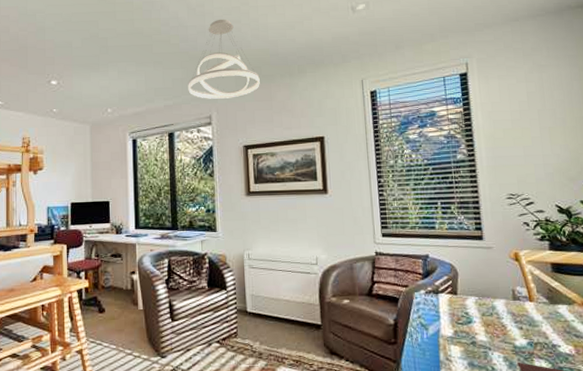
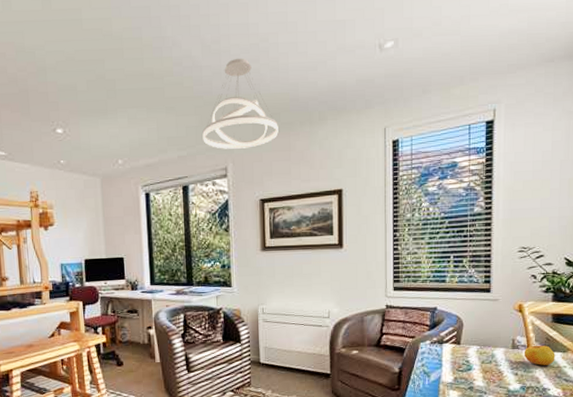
apple: none [526,296,561,319] -> present [523,345,555,366]

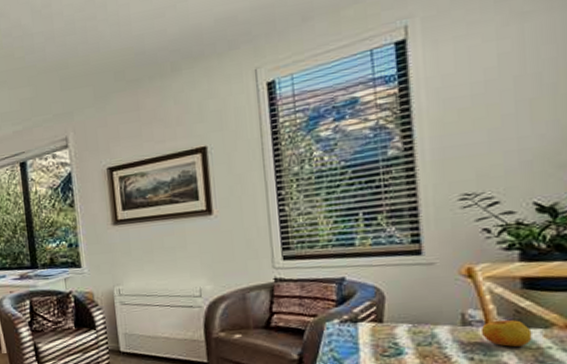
pendant light: present [202,58,278,149] -> none [38,17,124,118]

